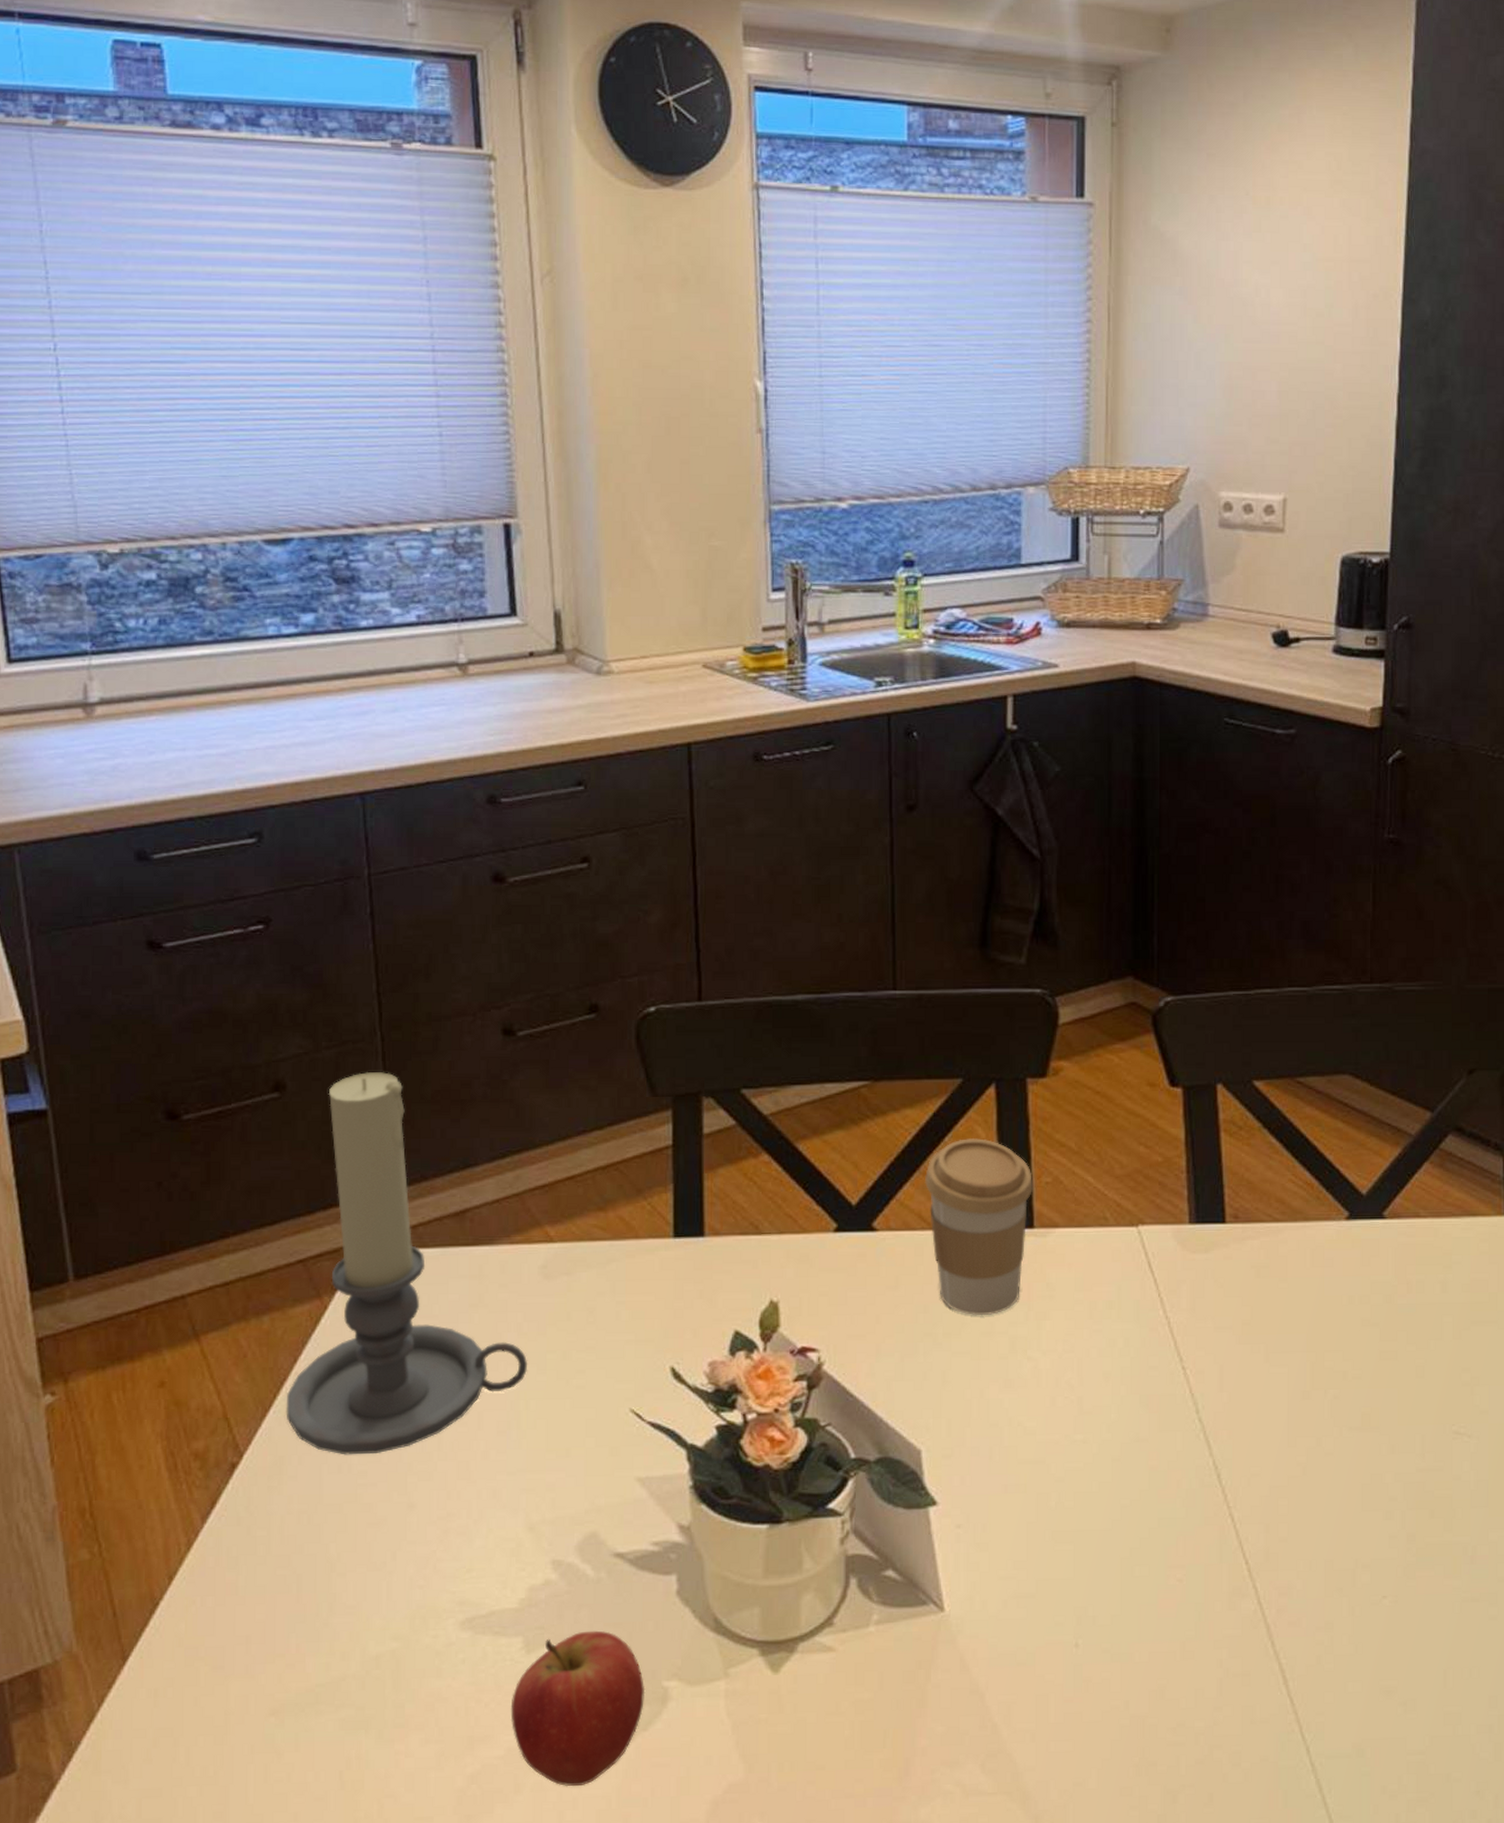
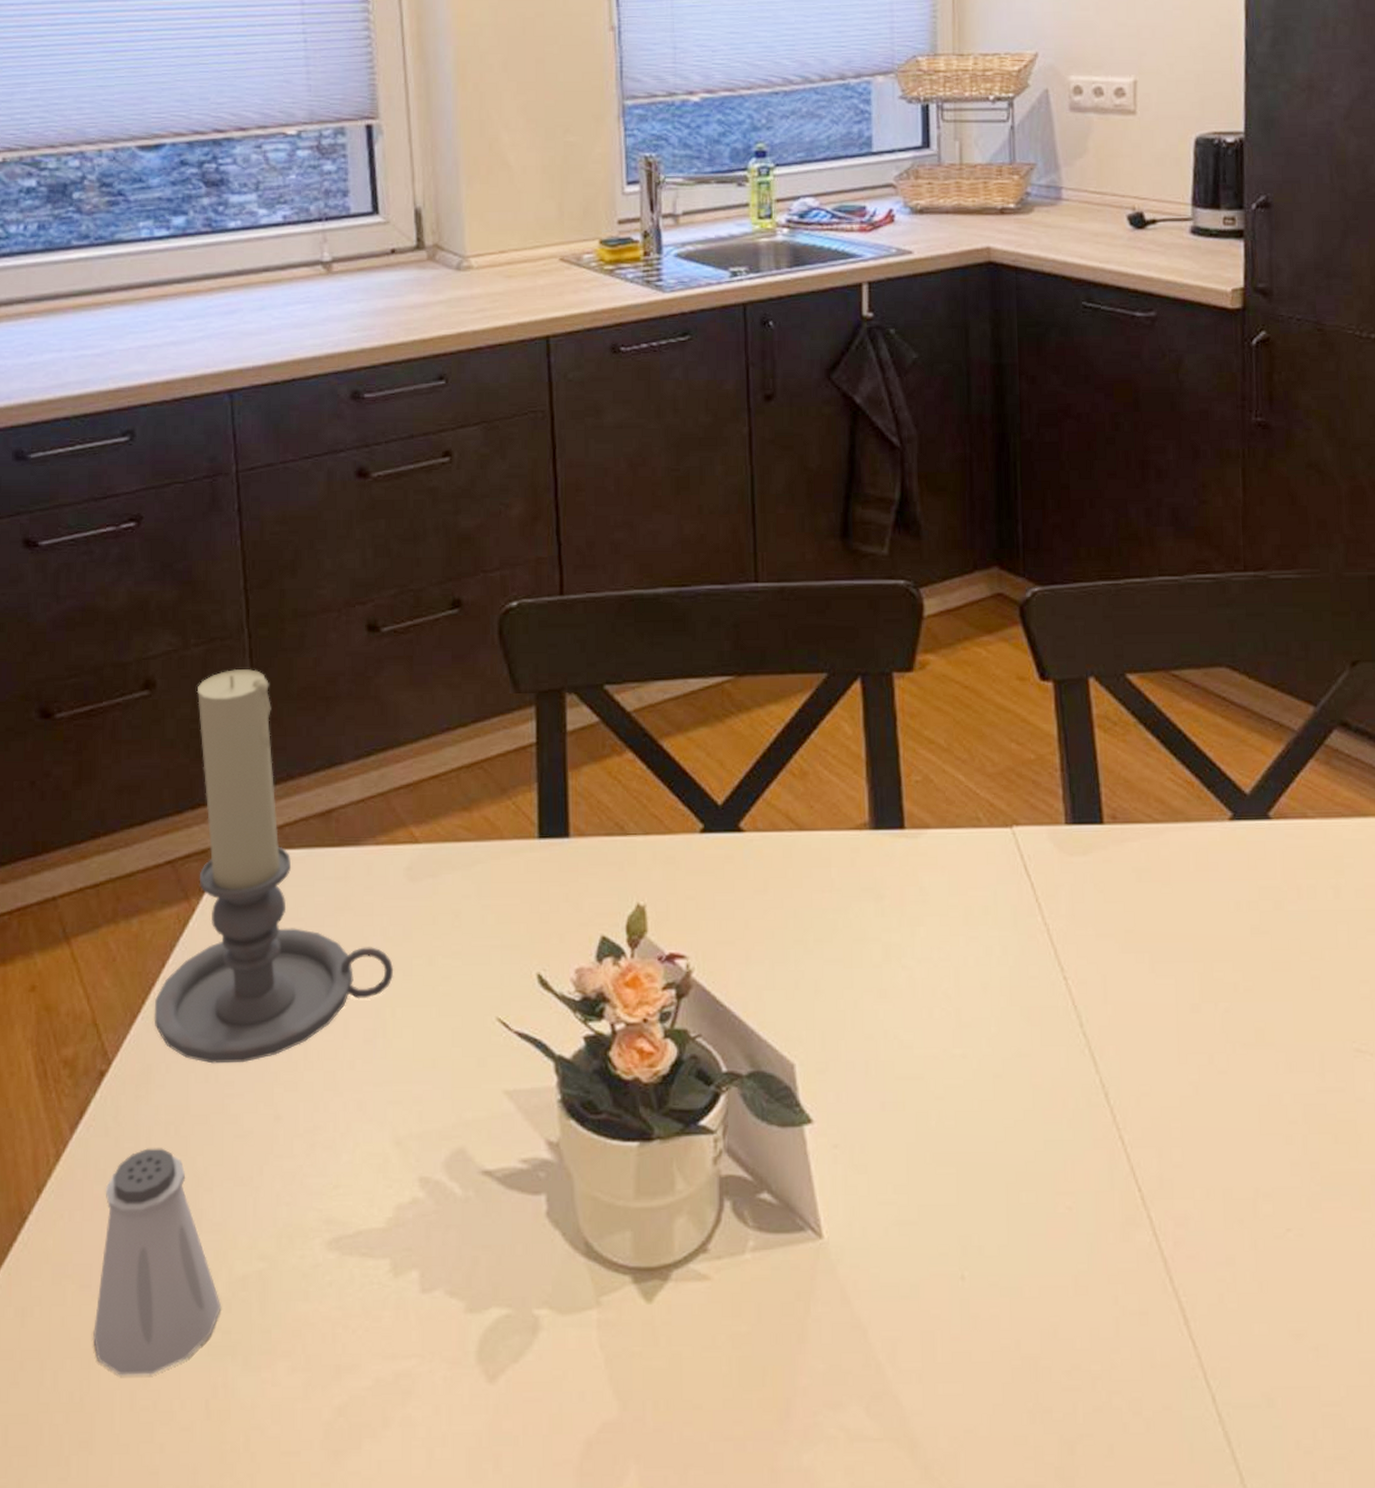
saltshaker: none [227,1536,355,1750] -> present [93,1148,222,1376]
apple: present [510,1630,646,1787] -> none [378,1253,516,1422]
coffee cup: present [925,1138,1032,1315] -> none [792,735,902,921]

